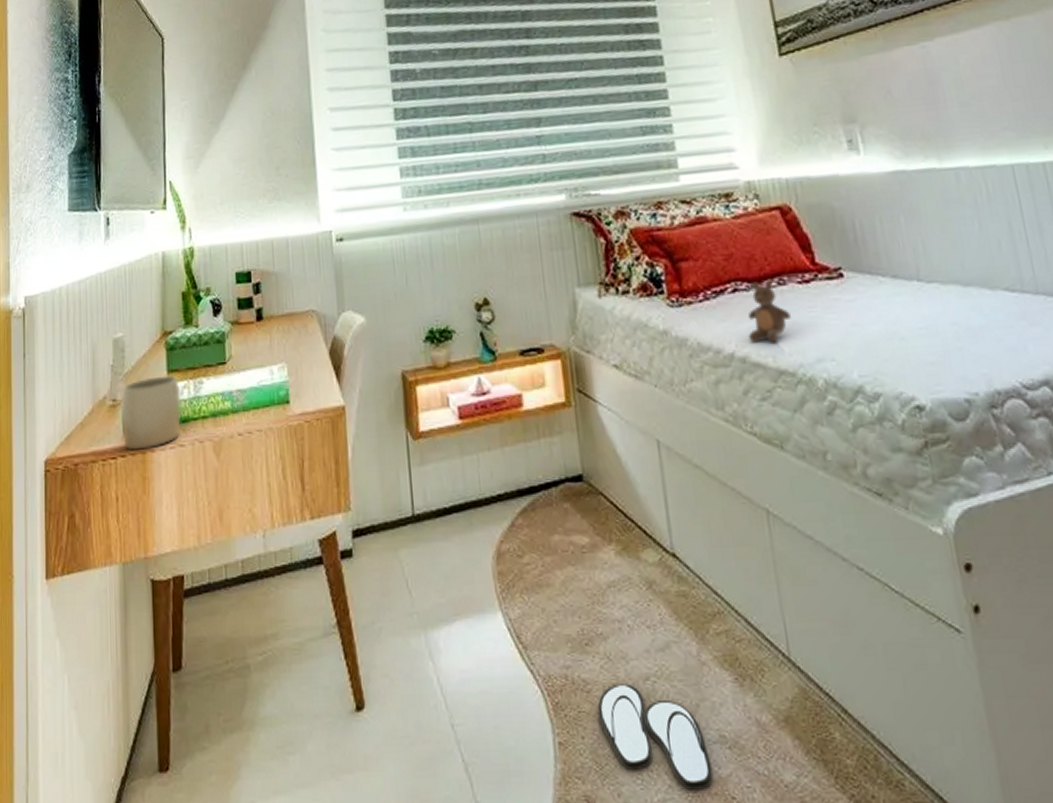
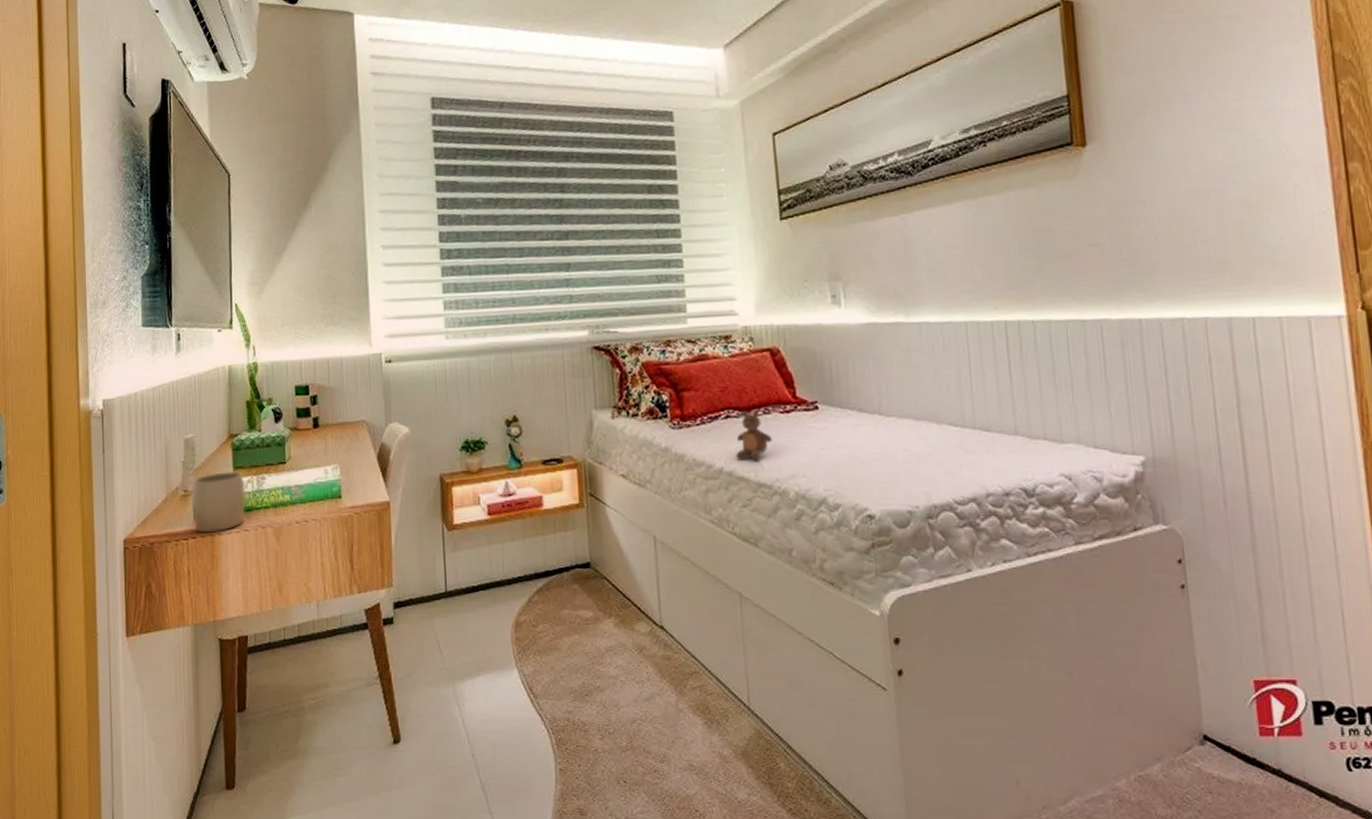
slippers: present [598,684,713,790] -> none [593,725,681,805]

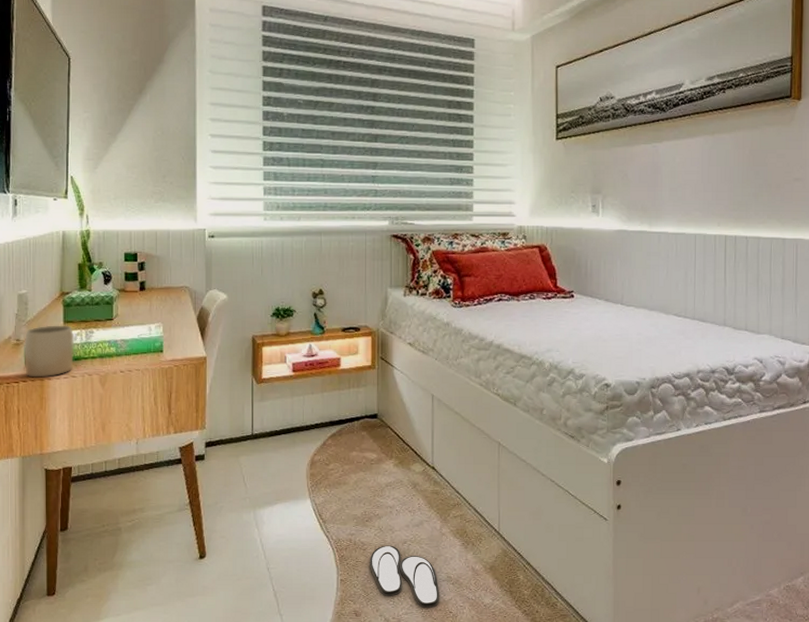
slippers: none [593,725,681,805] -> present [370,545,439,608]
teddy bear: present [736,410,772,461] -> none [504,295,534,337]

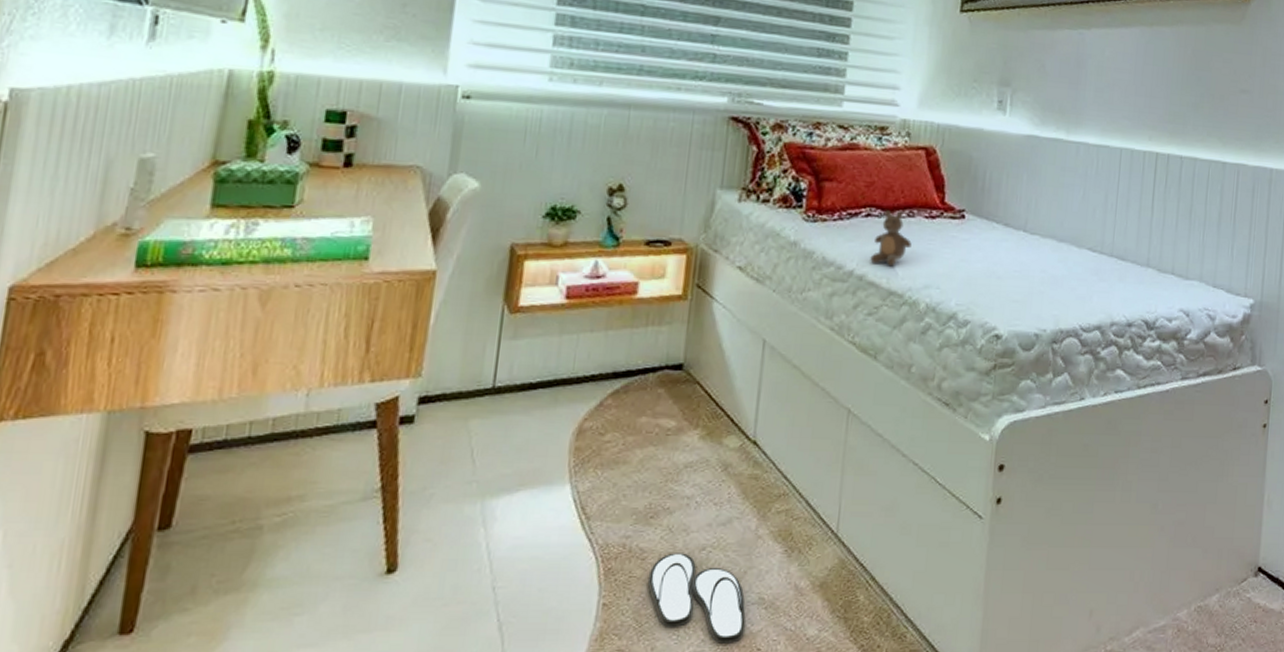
mug: present [24,325,75,378] -> none [133,208,226,289]
teddy bear: none [504,295,534,337] -> present [870,210,912,267]

